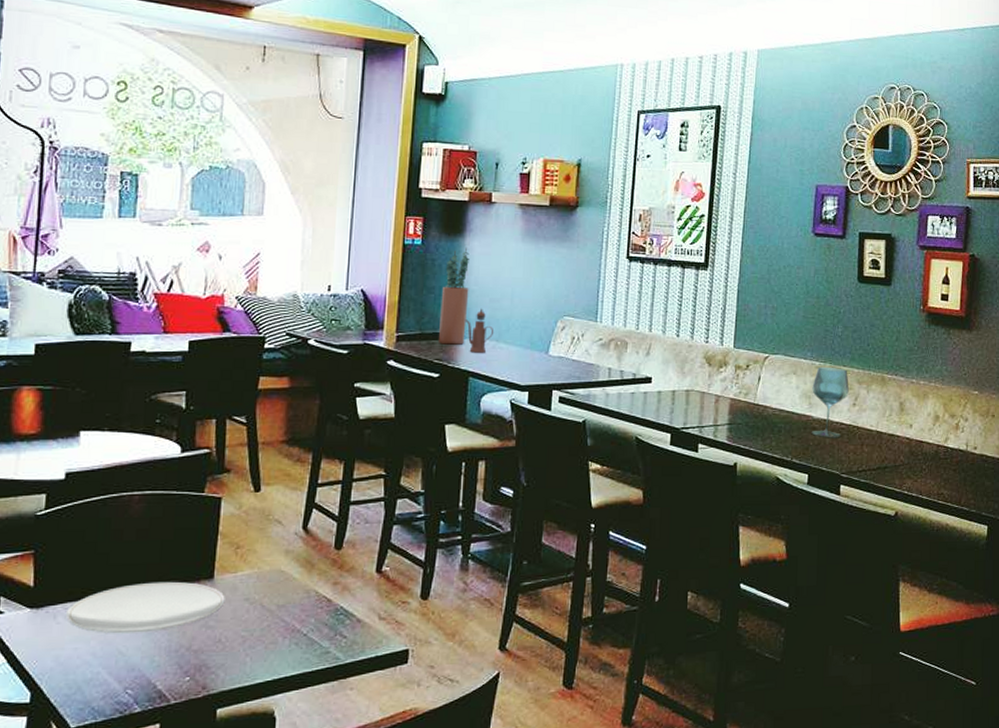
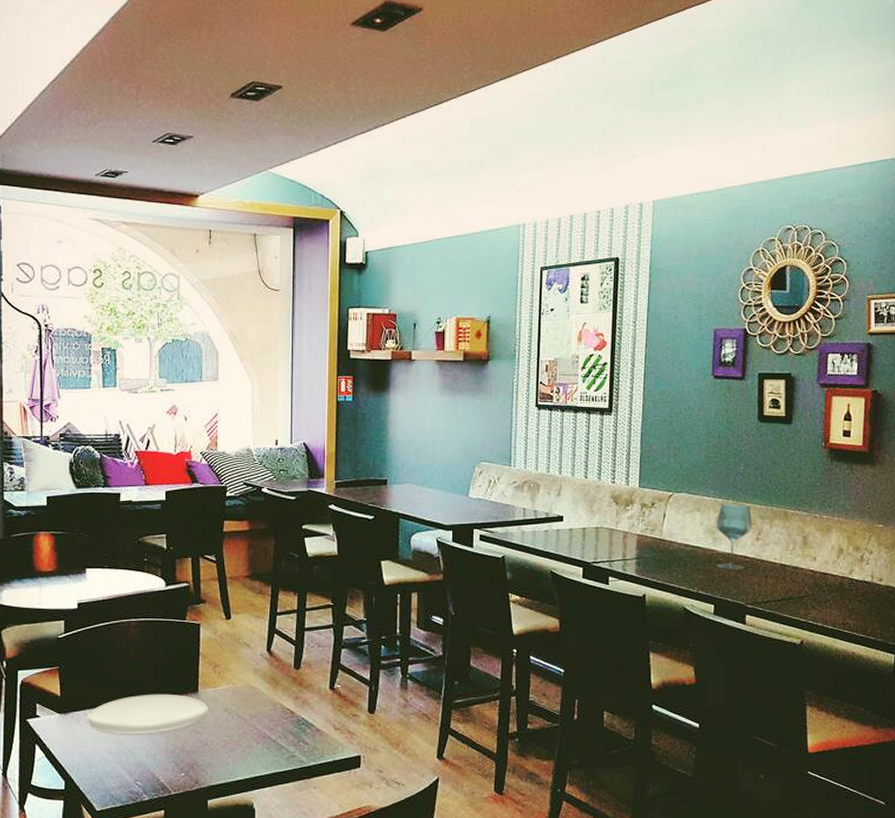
vase: present [438,247,469,346] -> none [371,401,396,491]
coffeepot: present [465,308,494,354] -> none [393,456,420,498]

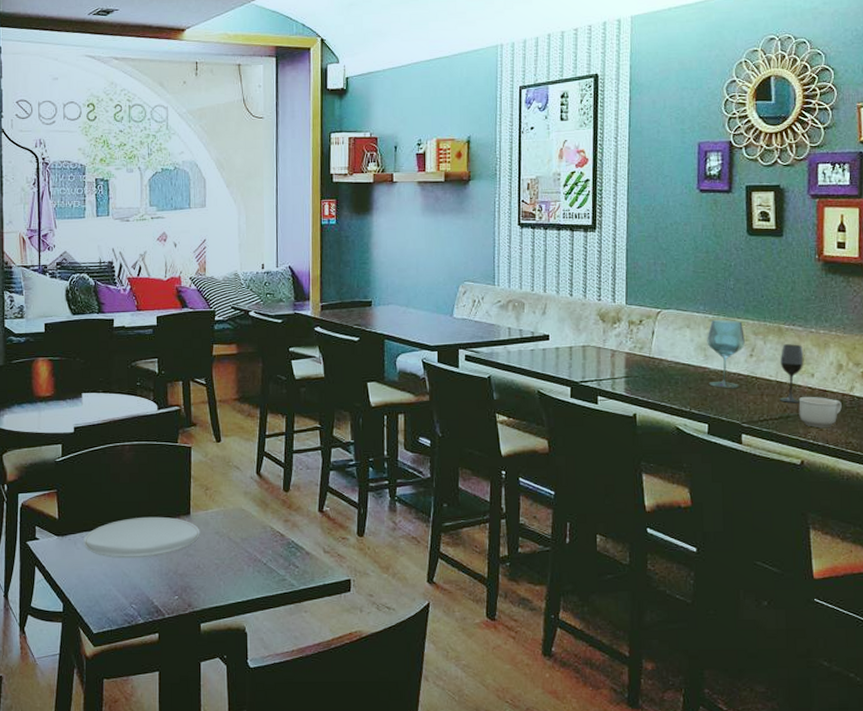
wine glass: none [783,528,807,586] -> present [780,344,804,404]
teacup: none [800,579,841,610] -> present [798,396,842,429]

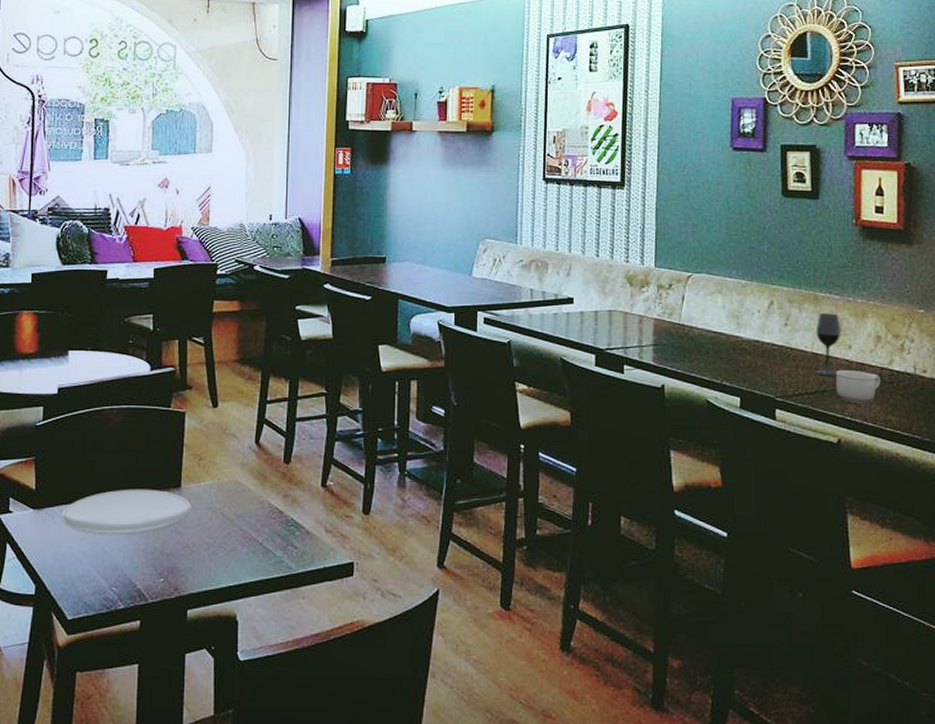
wine glass: present [707,319,746,389] -> none [739,285,780,360]

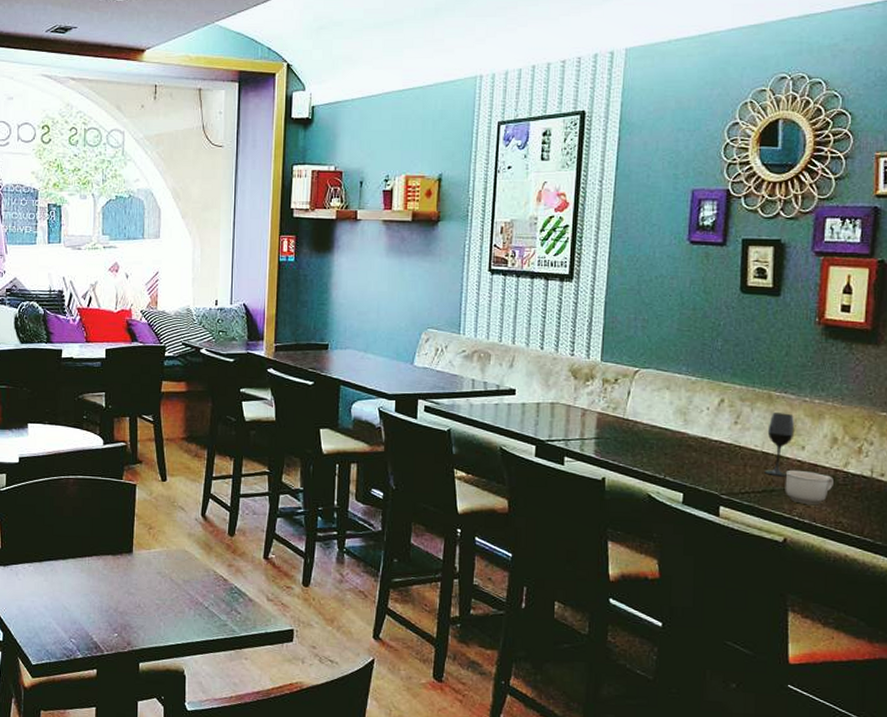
plate: present [62,489,191,535] -> none [25,552,142,594]

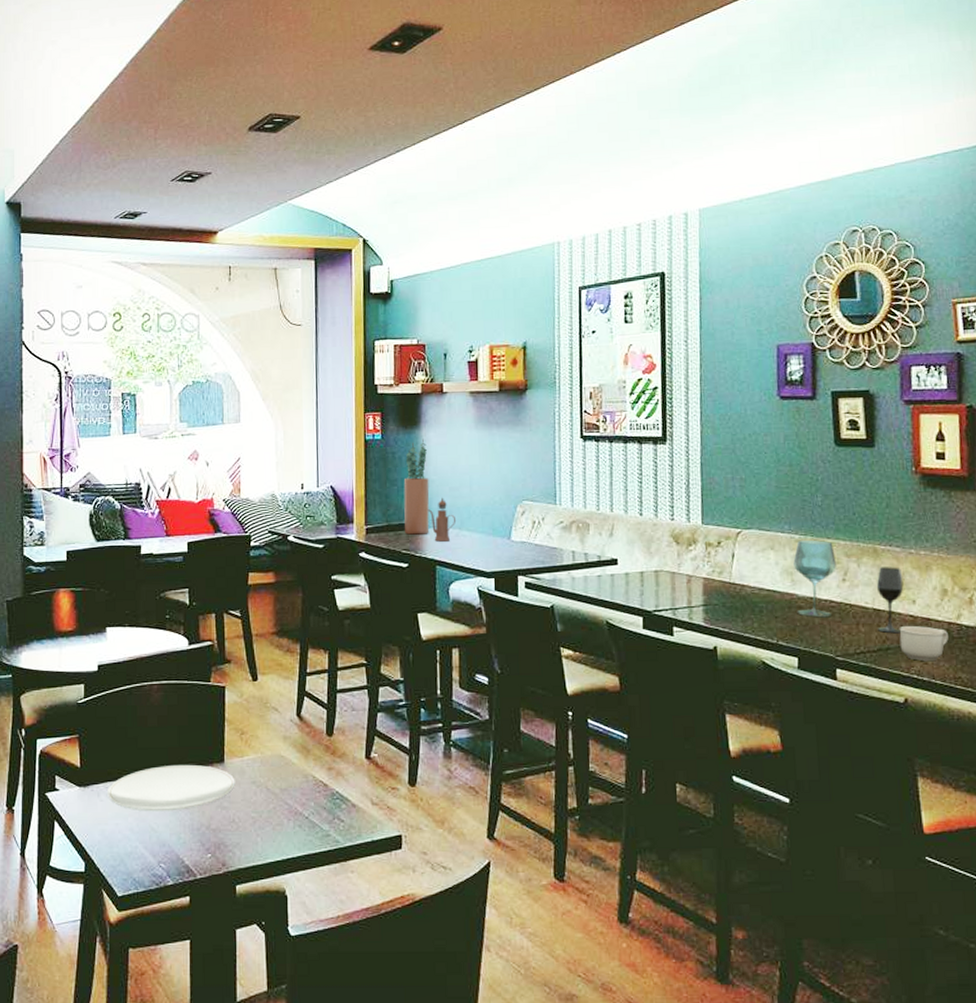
plate: none [25,552,142,594] -> present [108,764,235,812]
vase: none [311,263,338,356] -> present [403,438,430,536]
coffeepot: none [335,320,363,364] -> present [428,497,457,543]
wine glass: none [686,382,731,458] -> present [793,539,838,618]

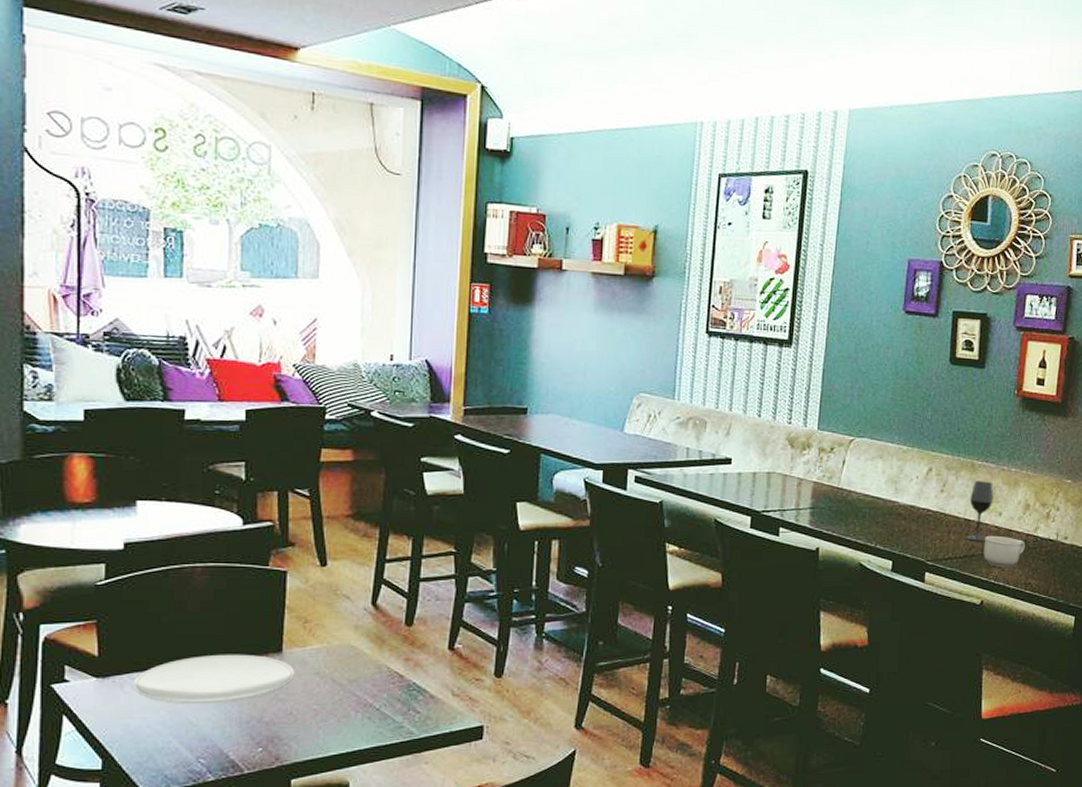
vase: present [403,438,430,536] -> none [507,317,540,422]
coffeepot: present [428,497,457,543] -> none [535,382,567,431]
wine glass: present [793,539,838,618] -> none [896,451,938,525]

